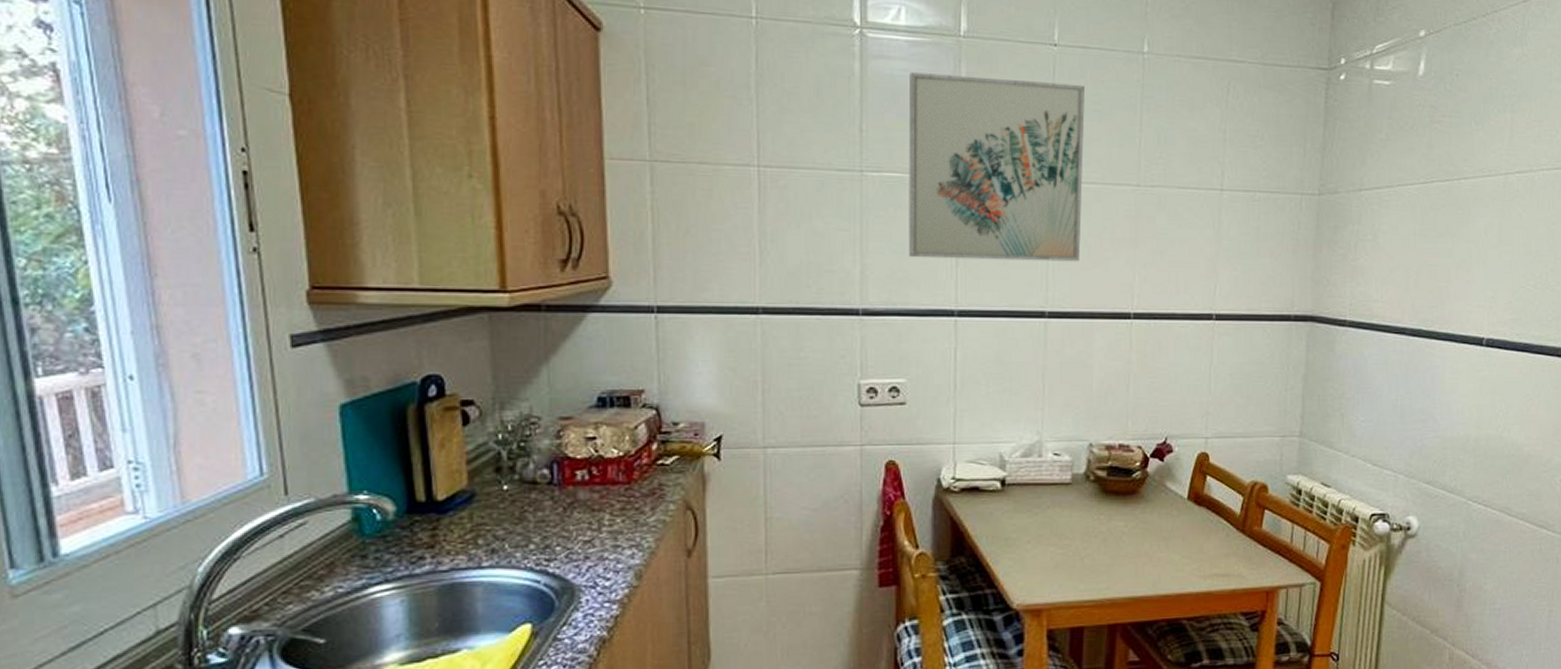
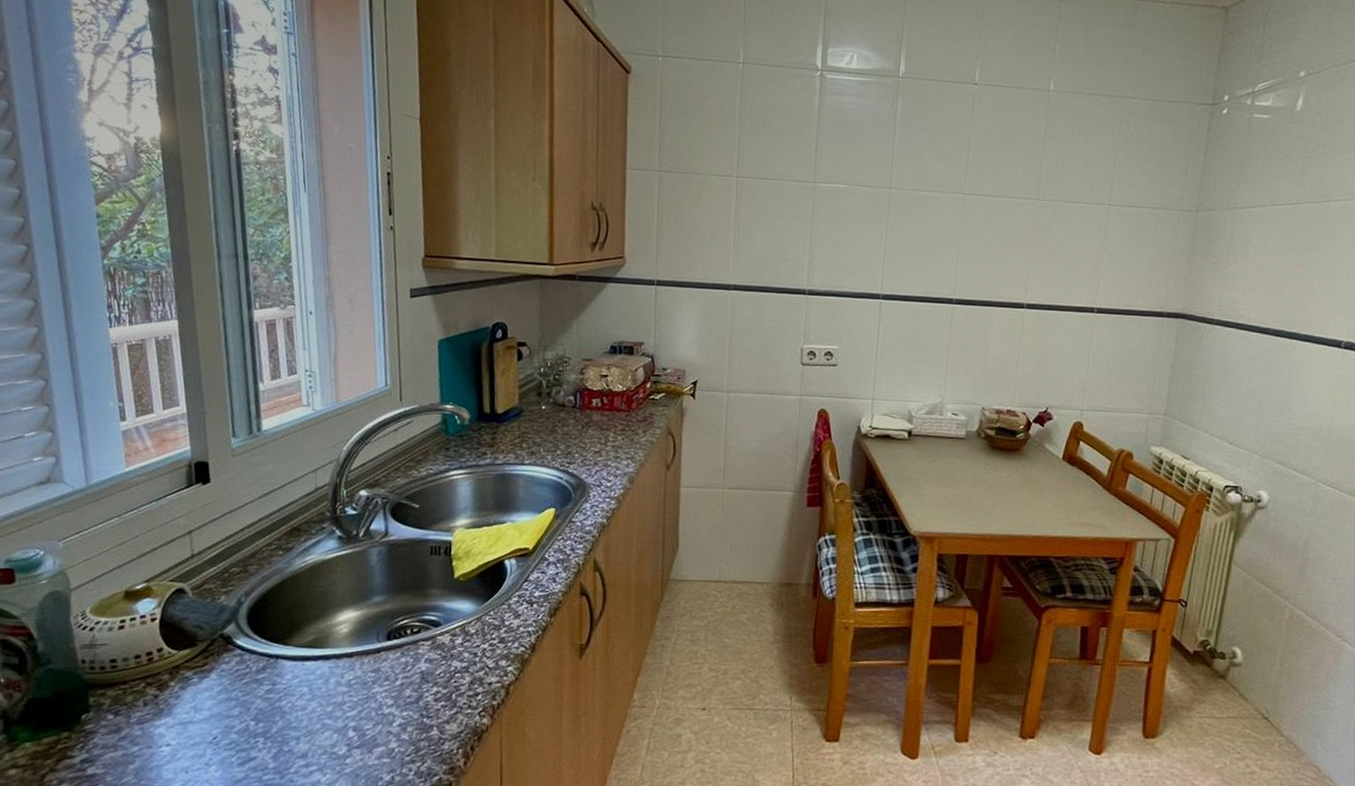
wall art: present [908,72,1085,262] -> none [847,105,998,260]

